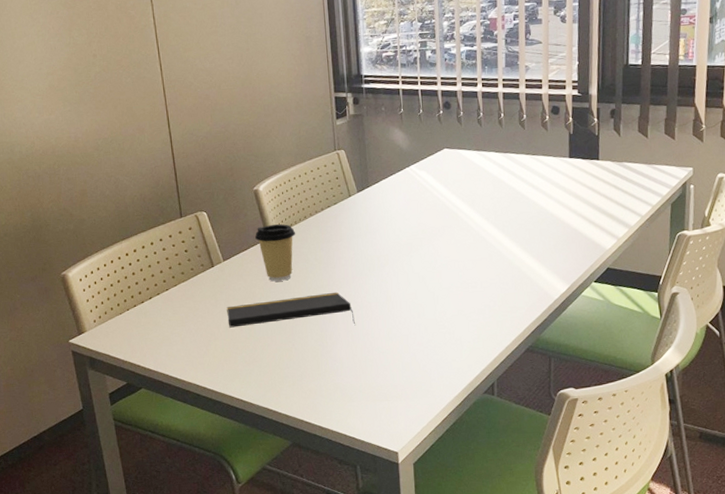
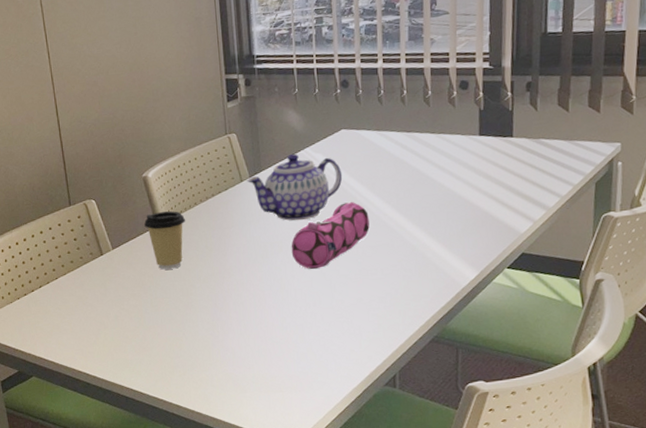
notepad: present [227,292,355,328] -> none [116,280,248,317]
teapot: none [355,170,445,236] -> present [247,153,343,221]
pencil case: none [396,218,470,282] -> present [291,202,370,269]

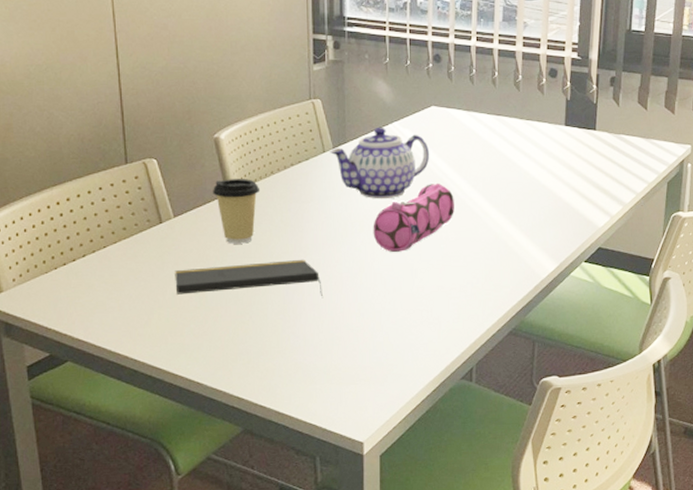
notepad: none [116,280,248,317] -> present [175,259,323,297]

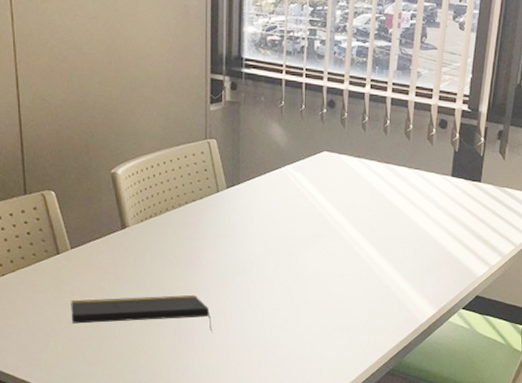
coffee cup: present [213,179,261,244] -> none [109,214,155,277]
teapot: present [330,127,430,200] -> none [223,169,320,241]
pencil case: present [373,184,454,252] -> none [262,227,341,292]

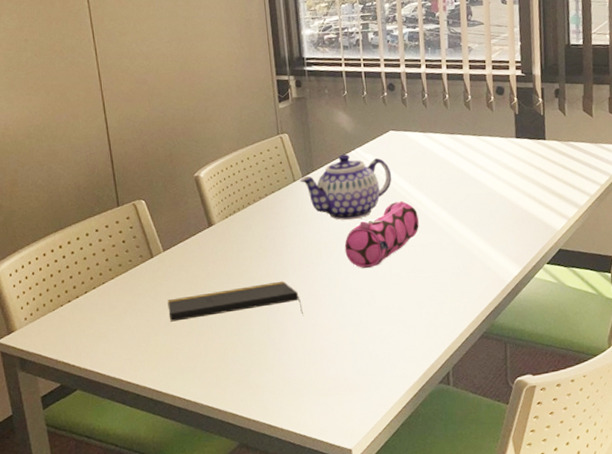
teapot: none [223,169,320,241] -> present [300,154,392,221]
pencil case: none [262,227,341,292] -> present [344,201,419,268]

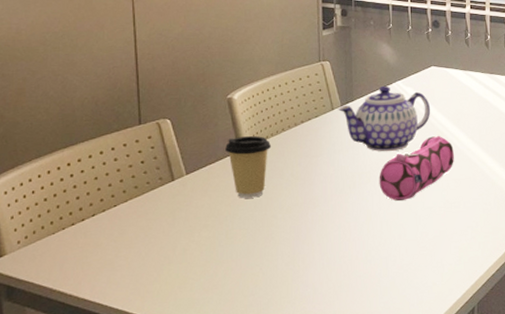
notepad: present [167,280,303,322] -> none [186,210,331,250]
coffee cup: none [196,211,240,272] -> present [225,136,272,198]

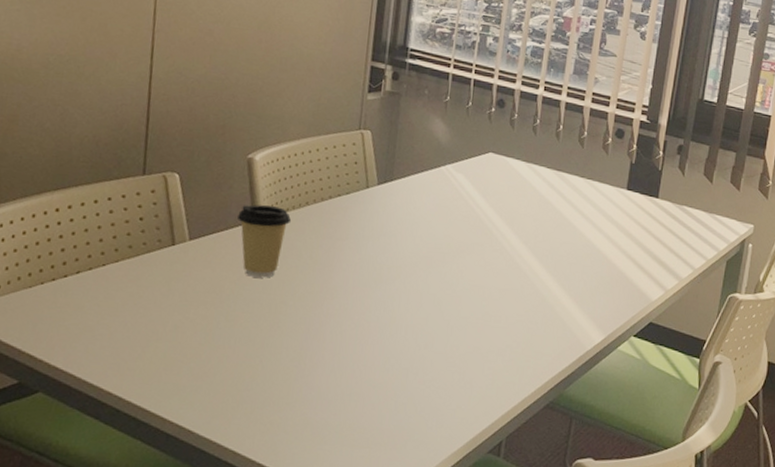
teapot: present [338,85,431,152] -> none [374,167,482,246]
pencil case: present [379,136,454,201] -> none [410,235,503,305]

